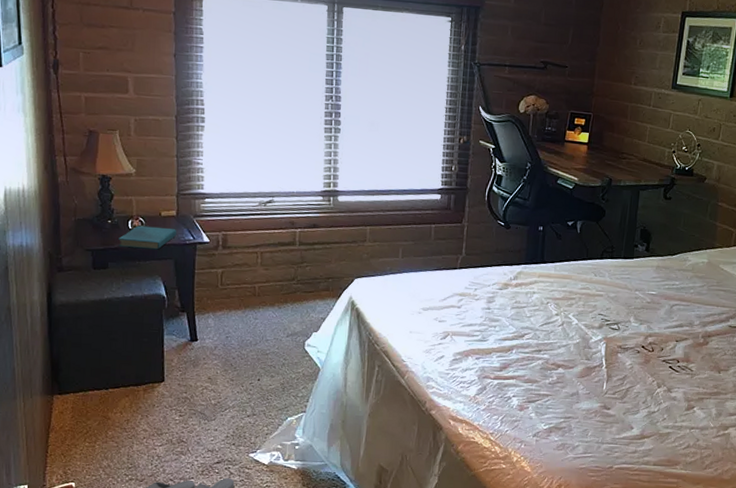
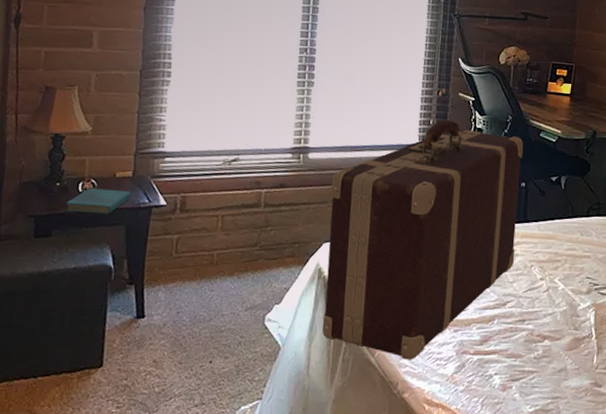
suitcase: none [356,165,542,383] -> present [321,119,524,360]

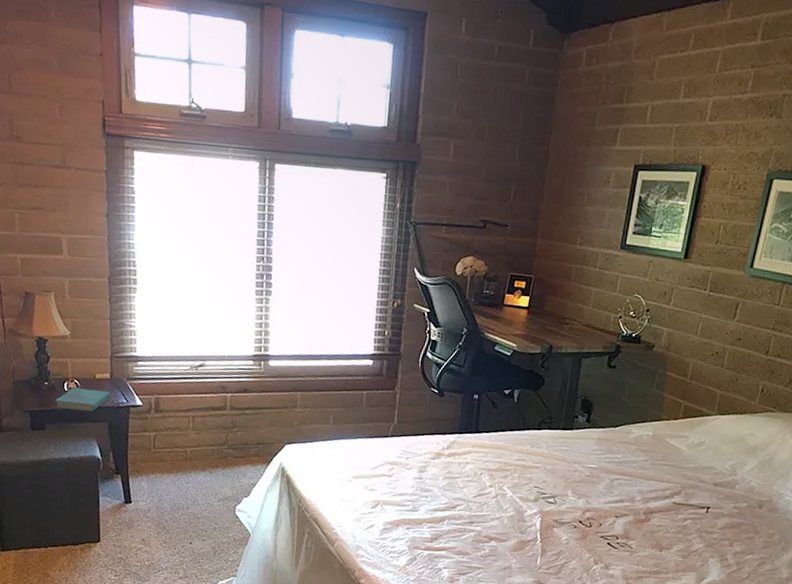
suitcase: present [321,119,524,360] -> none [286,330,478,552]

